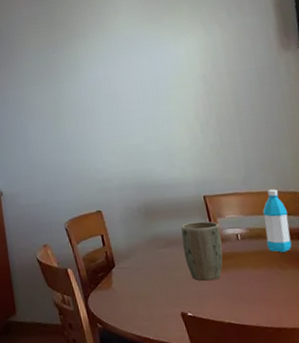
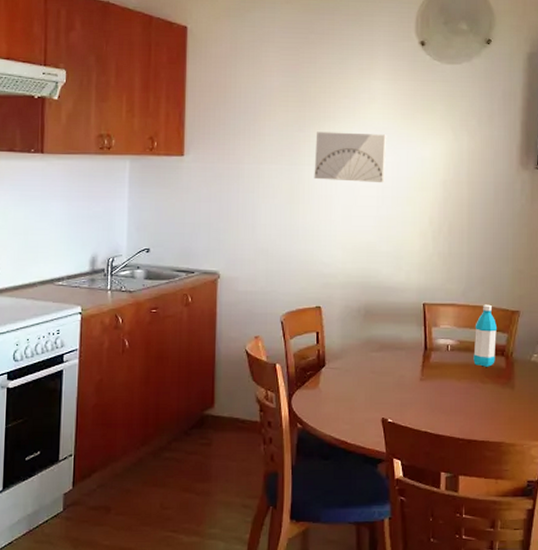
wall art: none [69,41,143,94] -> present [314,131,387,184]
plant pot: present [181,221,223,281] -> none [395,329,434,388]

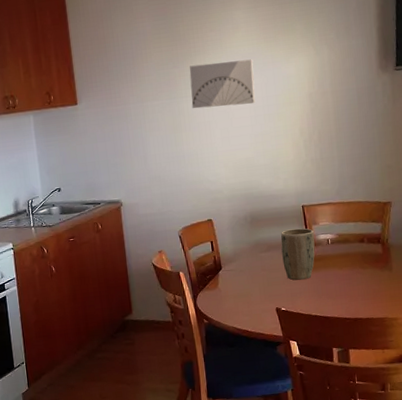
plant pot: none [395,329,434,388] -> present [280,228,315,281]
water bottle: present [473,304,497,367] -> none [351,199,373,255]

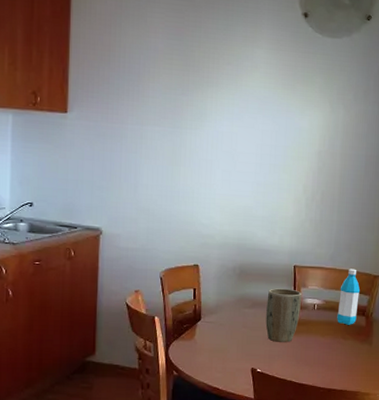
wall art: present [189,59,255,109] -> none [195,96,268,151]
water bottle: none [351,199,373,255] -> present [337,268,360,325]

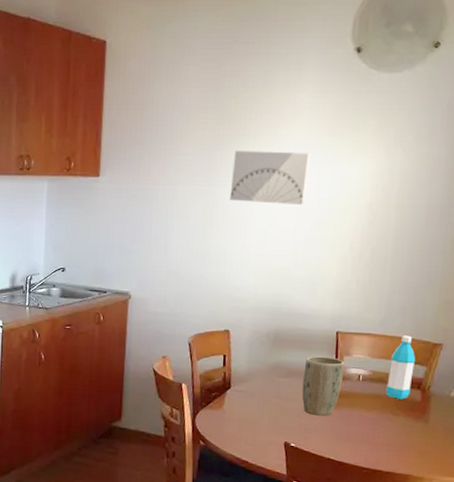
wall art: none [195,96,268,151] -> present [229,150,311,206]

